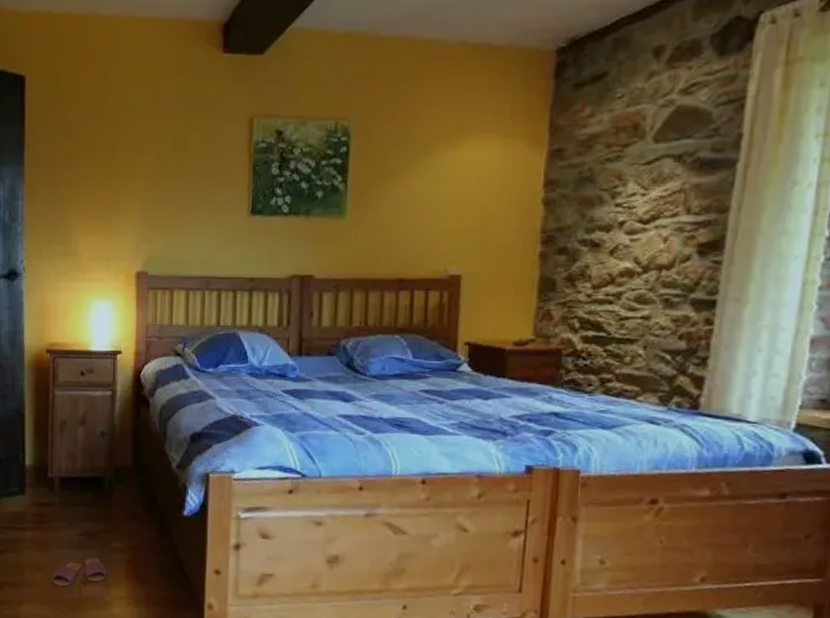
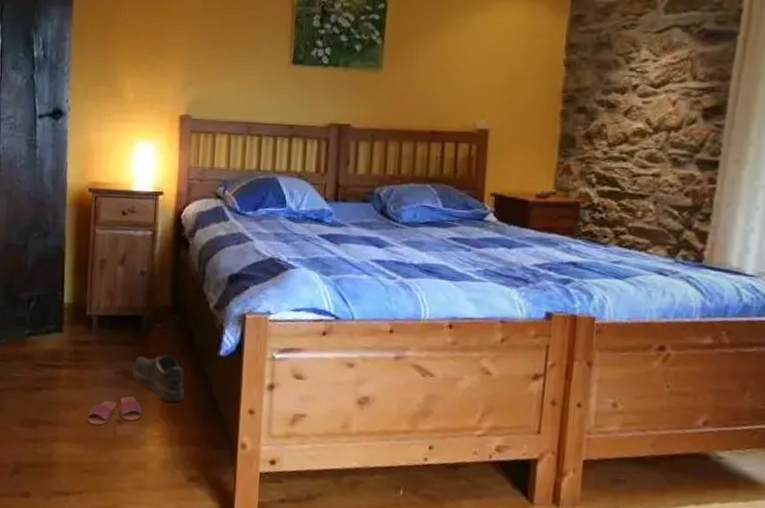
shoe: none [95,515,149,563] -> present [132,354,184,402]

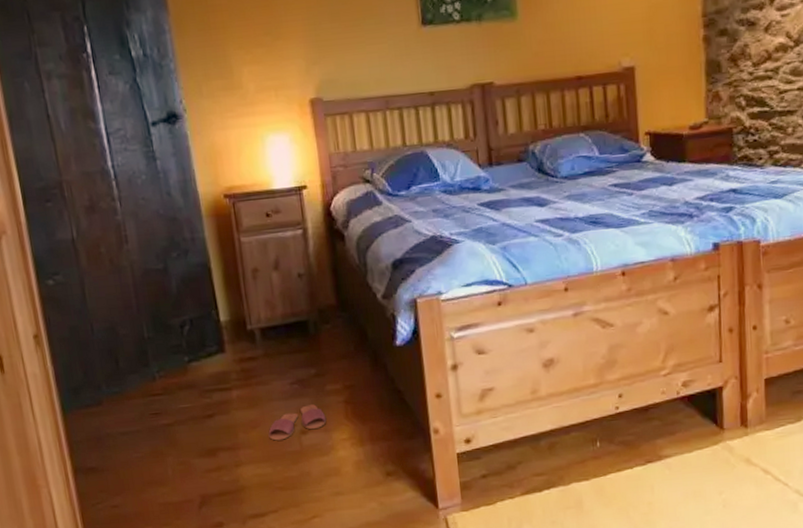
shoe: present [132,354,184,402] -> none [306,354,367,403]

